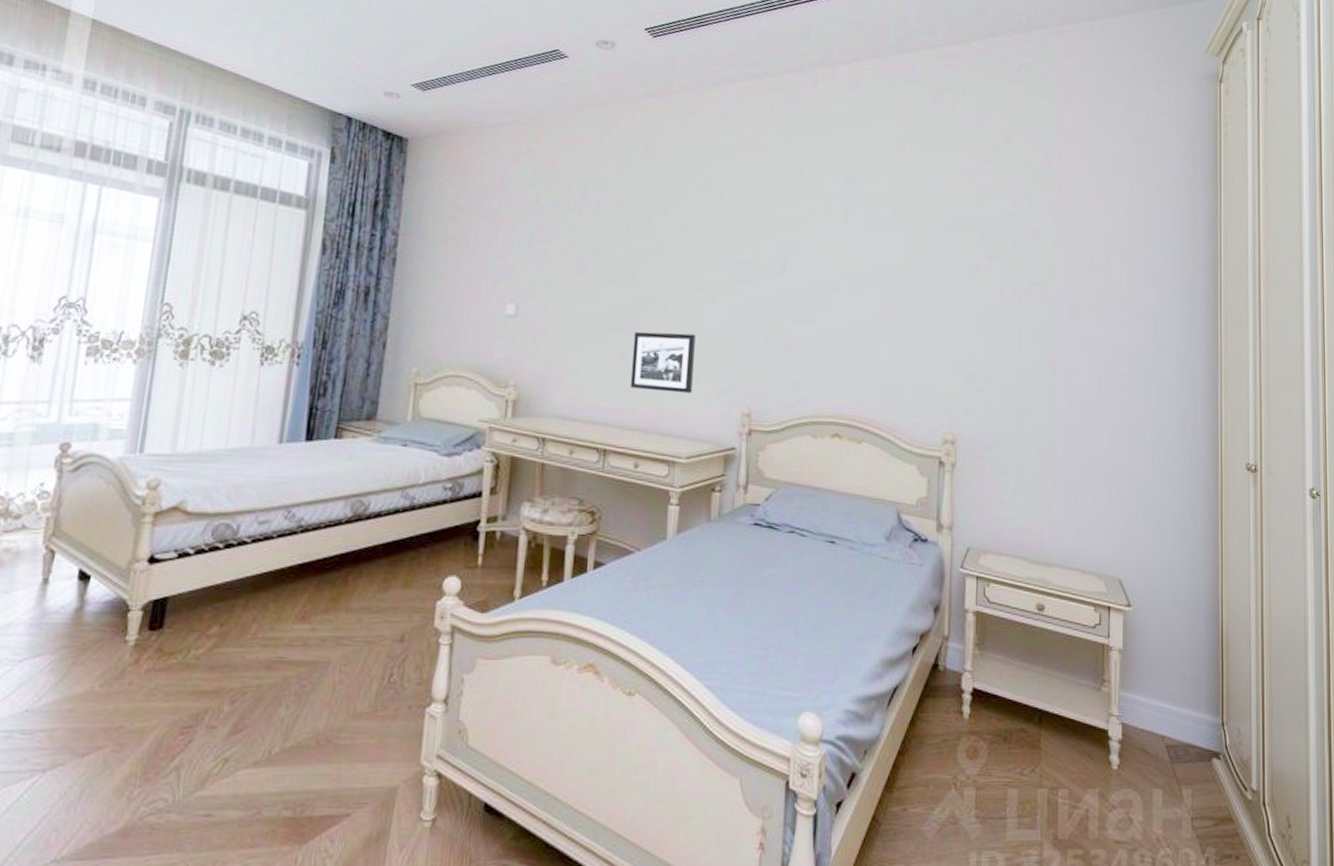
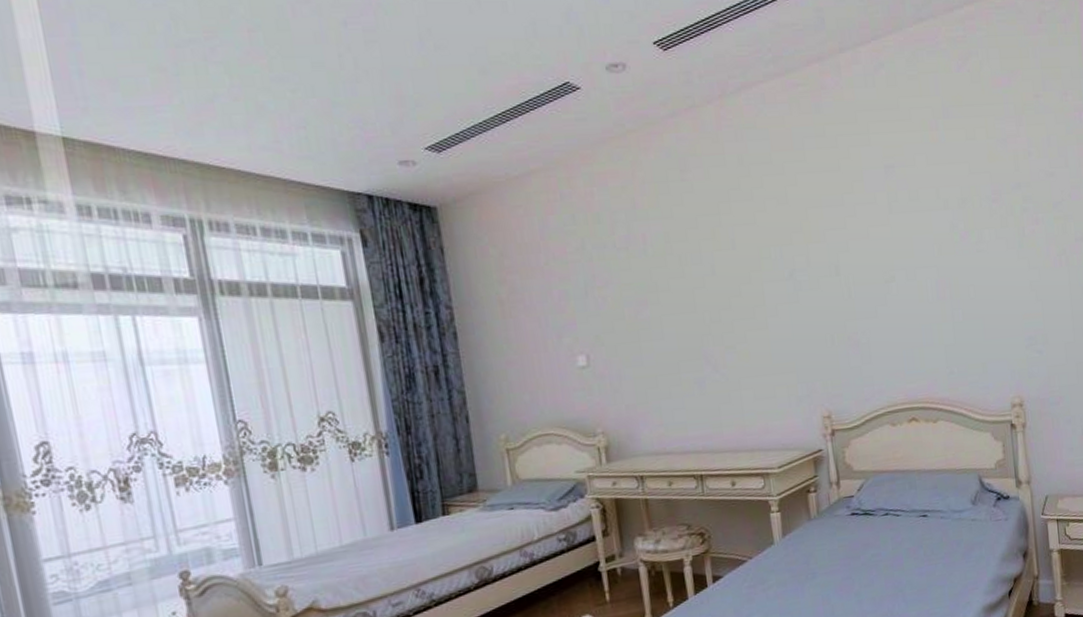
picture frame: present [630,331,696,394] -> none [706,350,772,413]

